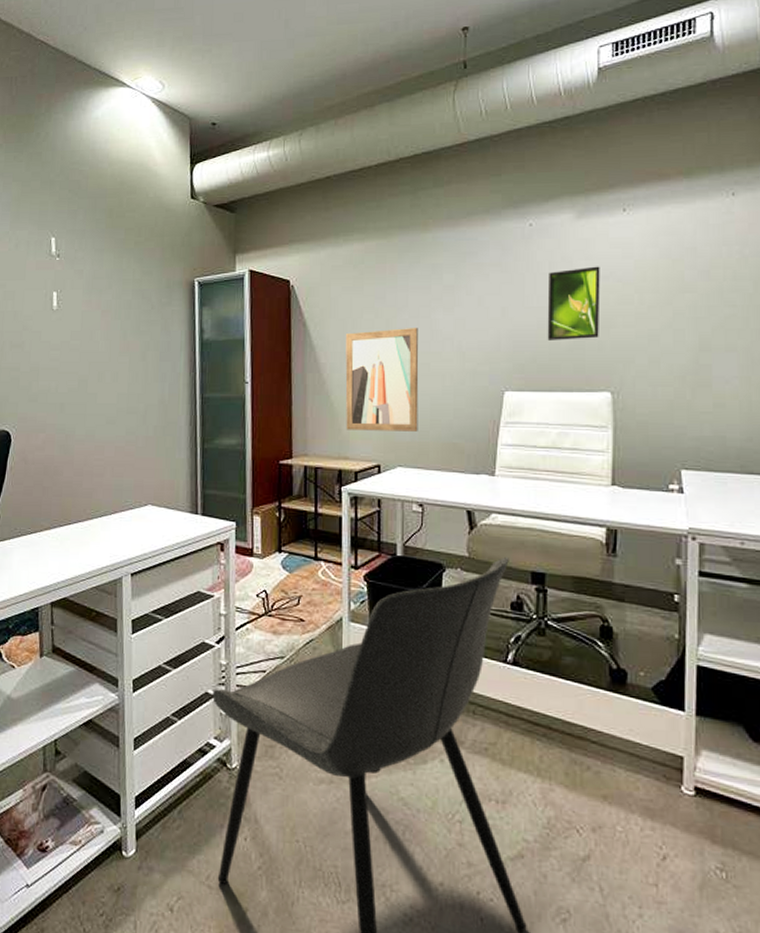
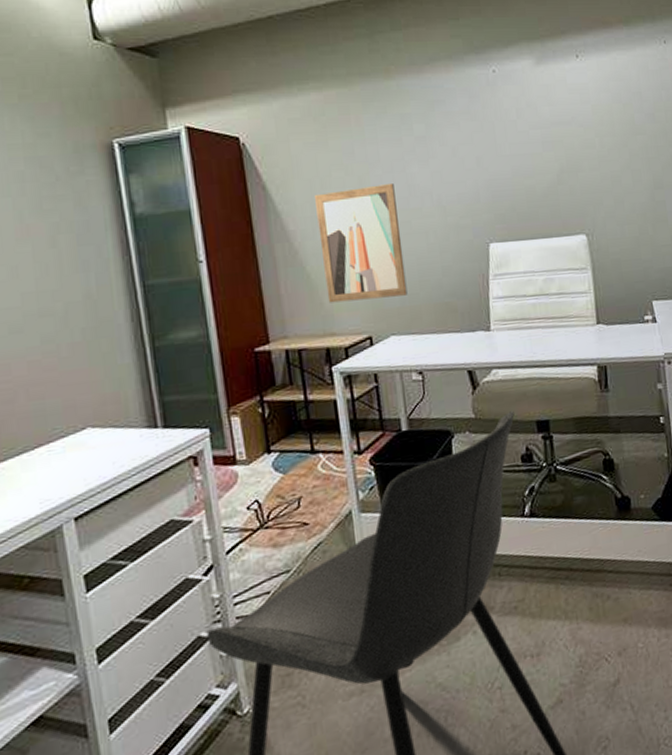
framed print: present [547,266,600,340] -> none [517,112,570,188]

